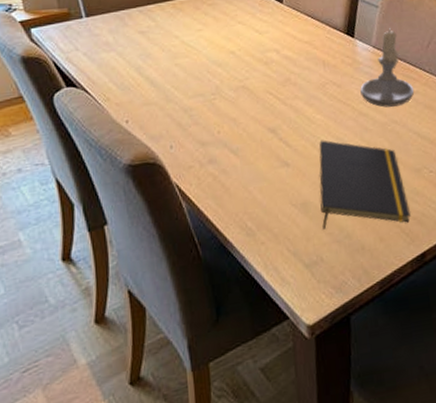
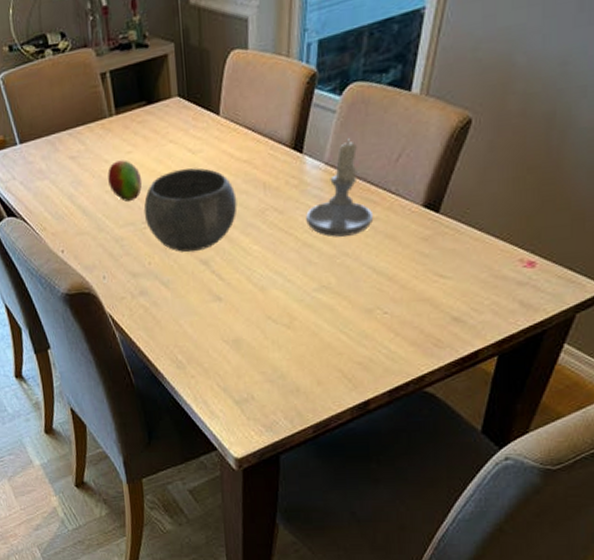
fruit: none [178,36,212,75] -> present [107,159,143,202]
bowl: none [213,46,301,121] -> present [143,168,238,252]
notepad: present [319,140,410,229] -> none [253,273,355,368]

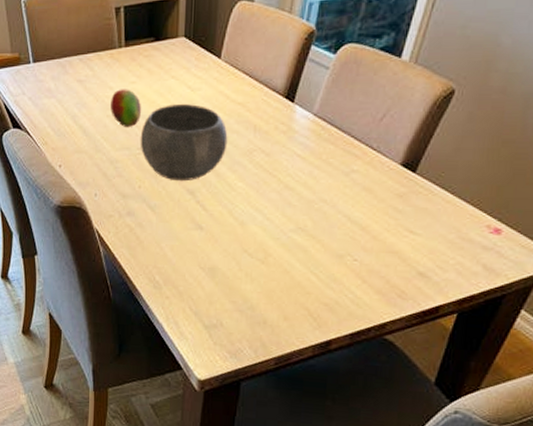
candle: present [306,139,374,237] -> none [290,95,354,184]

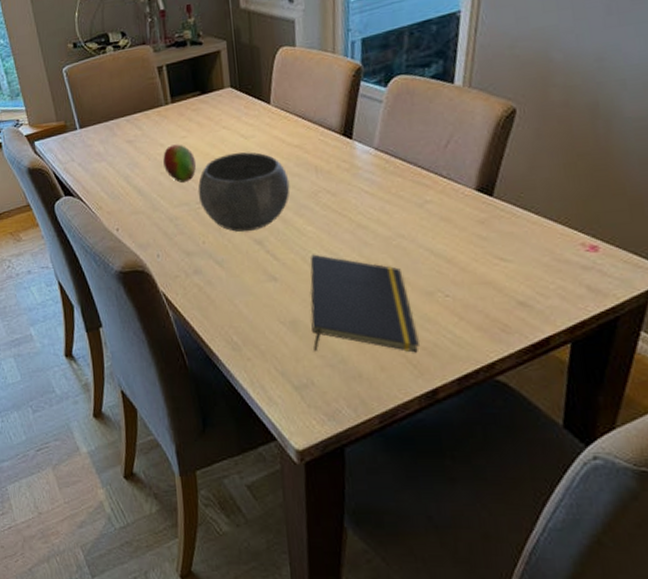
notepad: none [227,209,323,308] -> present [310,254,419,353]

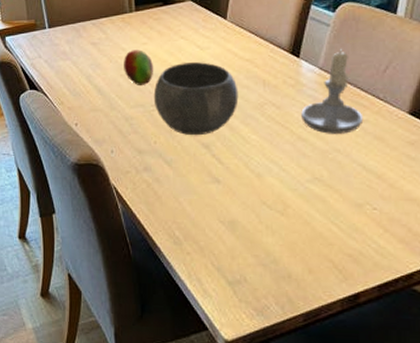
notepad: present [310,254,419,353] -> none [248,161,346,259]
candle: none [359,126,427,219] -> present [301,49,364,134]

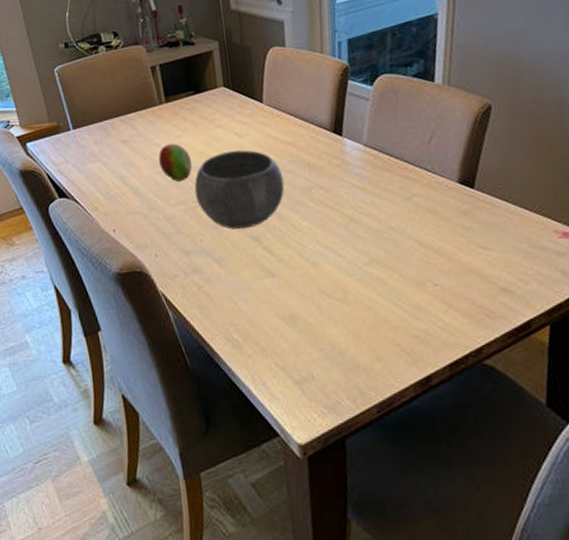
candle: present [301,49,364,134] -> none [350,123,414,213]

